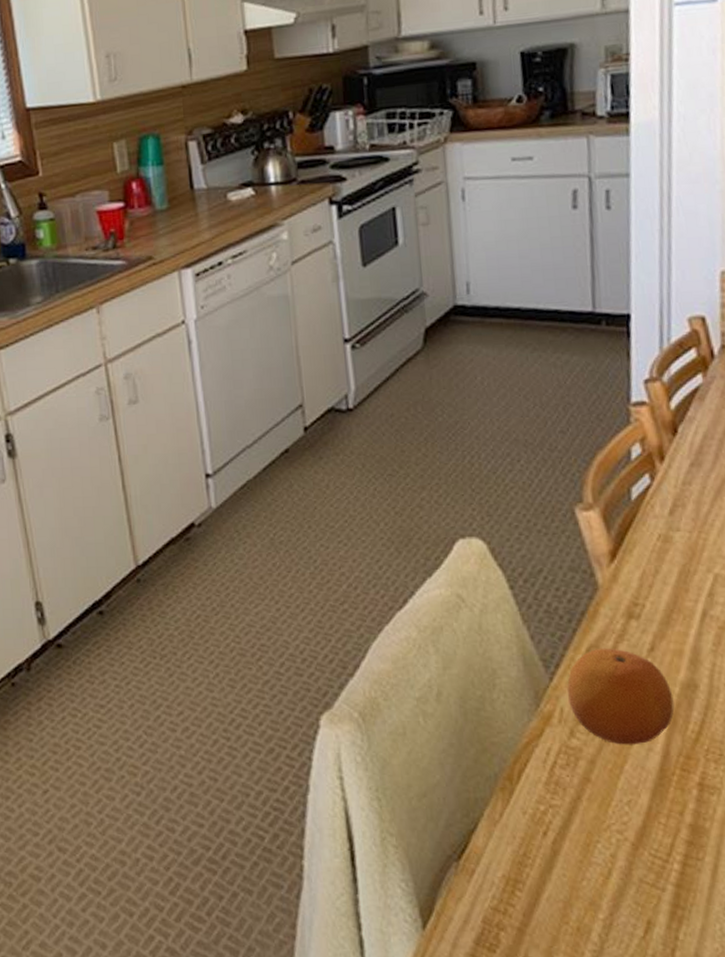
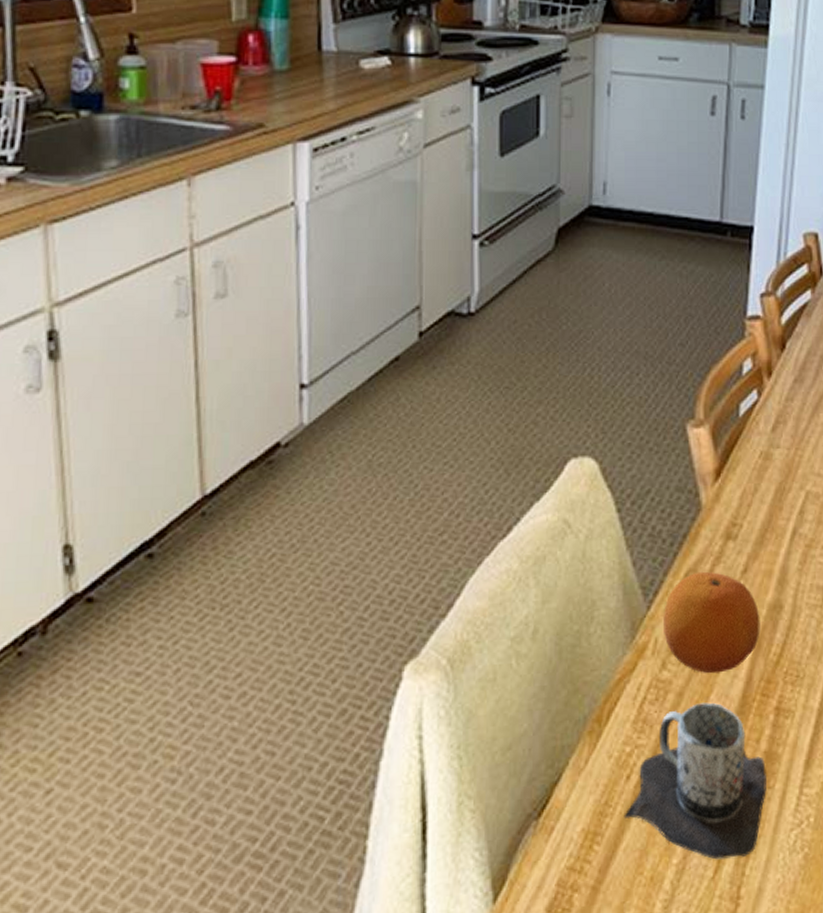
mug: none [543,772,696,922] -> present [624,702,766,860]

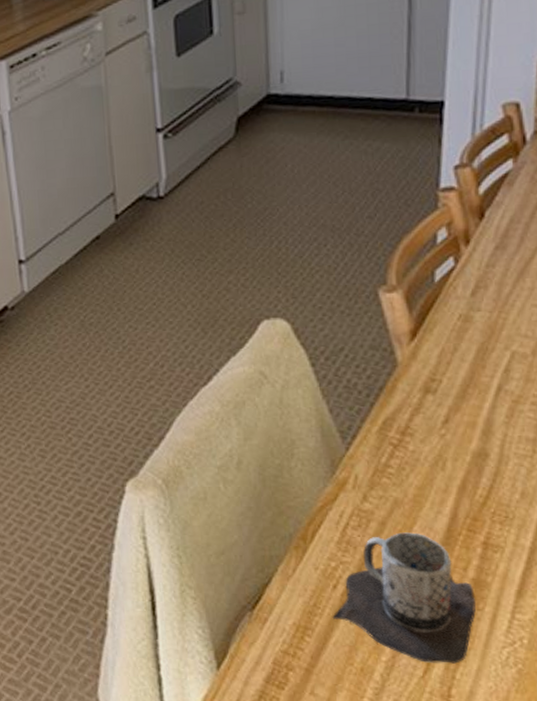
fruit: present [664,571,760,674] -> none [363,420,465,509]

